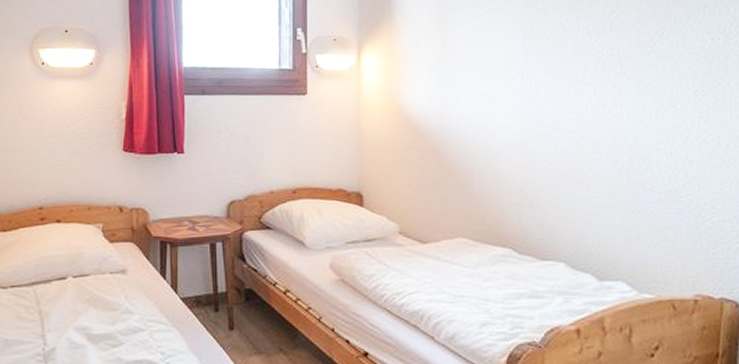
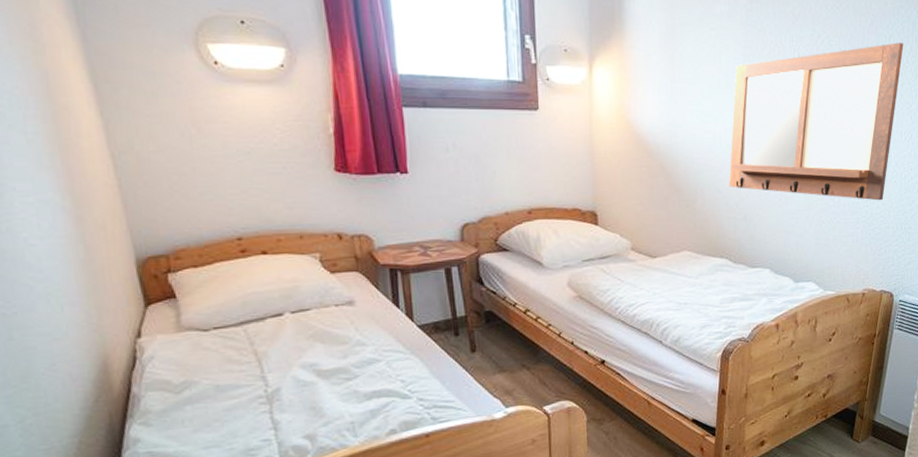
writing board: none [510,13,724,189] -> present [729,42,904,201]

